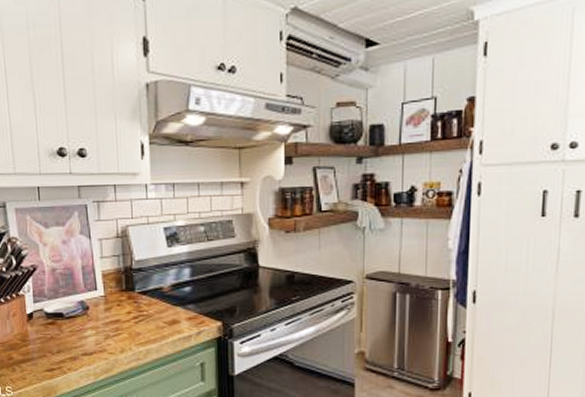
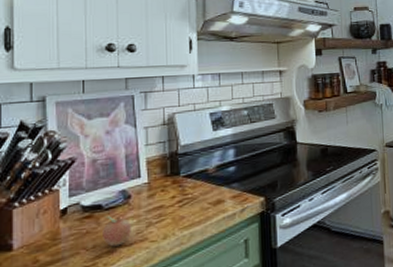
fruit: none [65,324,91,354] -> present [103,216,131,247]

